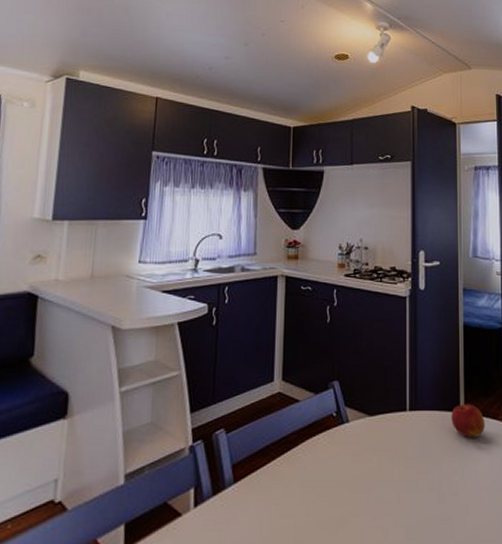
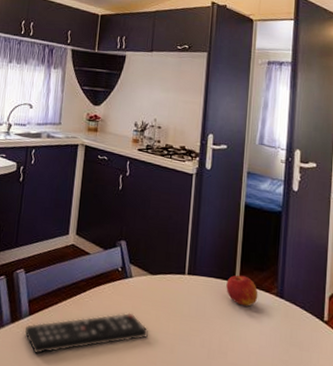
remote control: none [229,463,371,529] -> present [24,312,148,355]

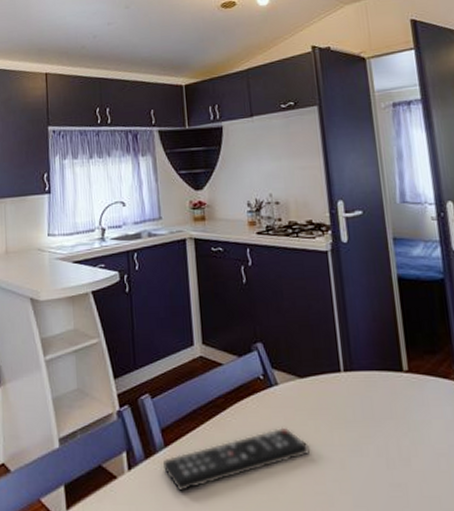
apple: present [226,275,258,307] -> none [393,362,435,399]

